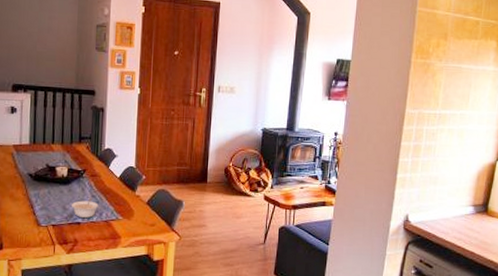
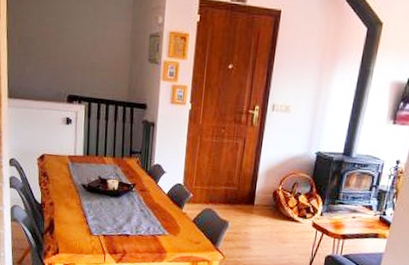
legume: present [71,197,99,218] -> none [120,211,147,231]

